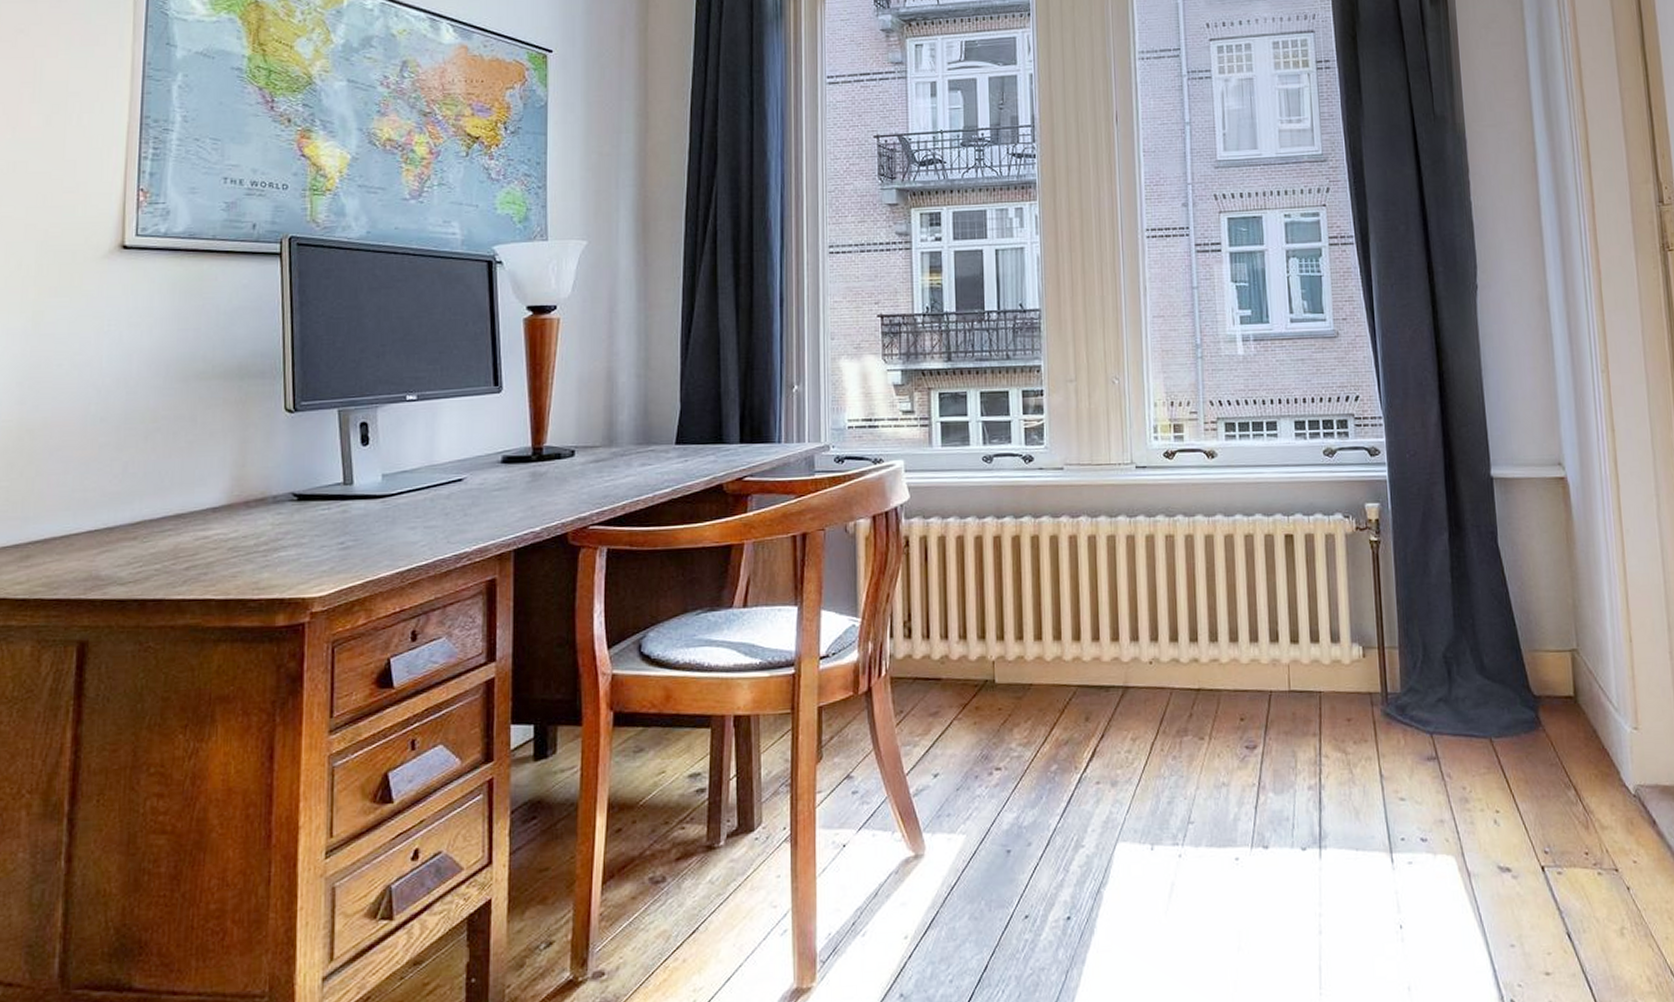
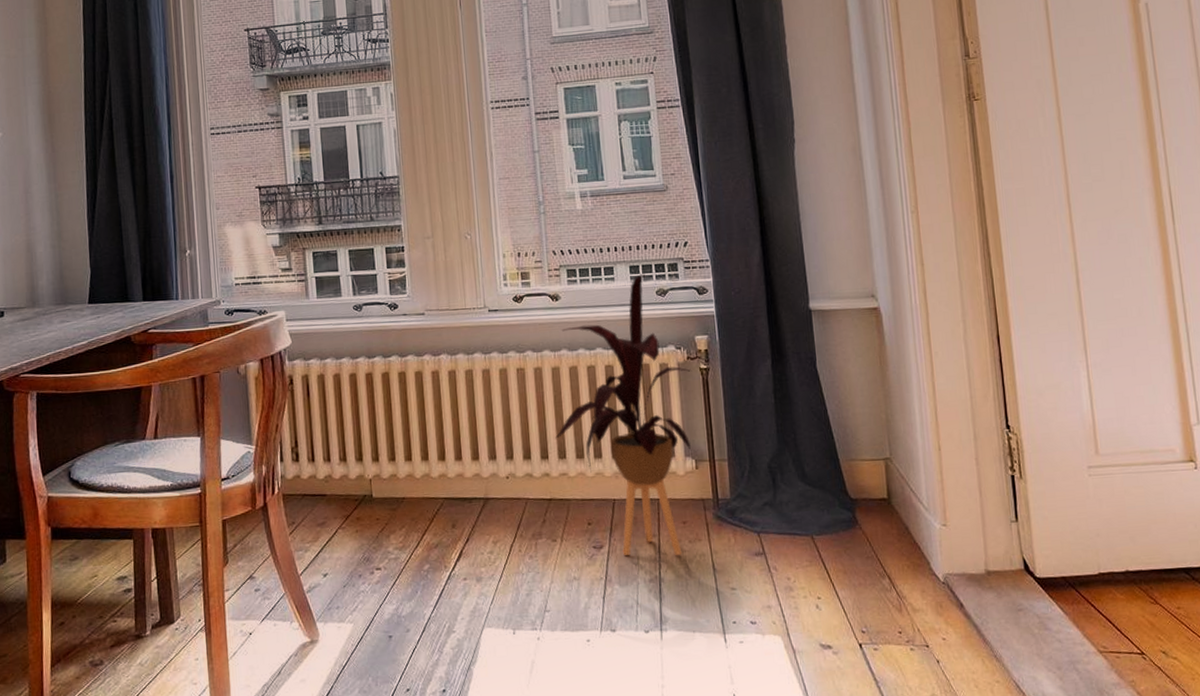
house plant: none [1206,430,1361,759] -> present [555,274,692,556]

